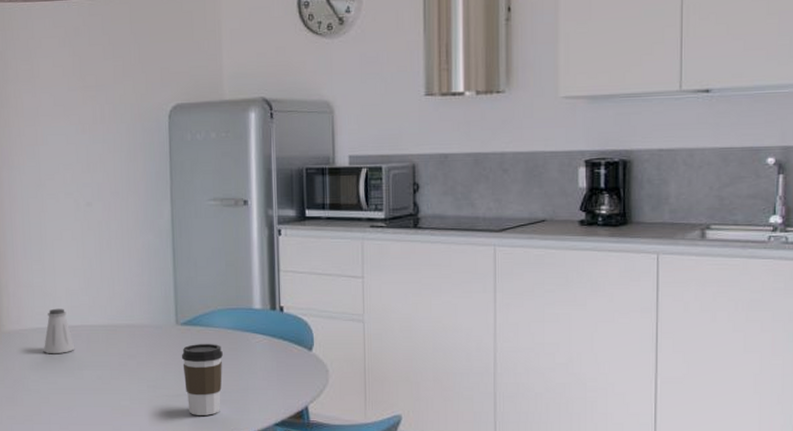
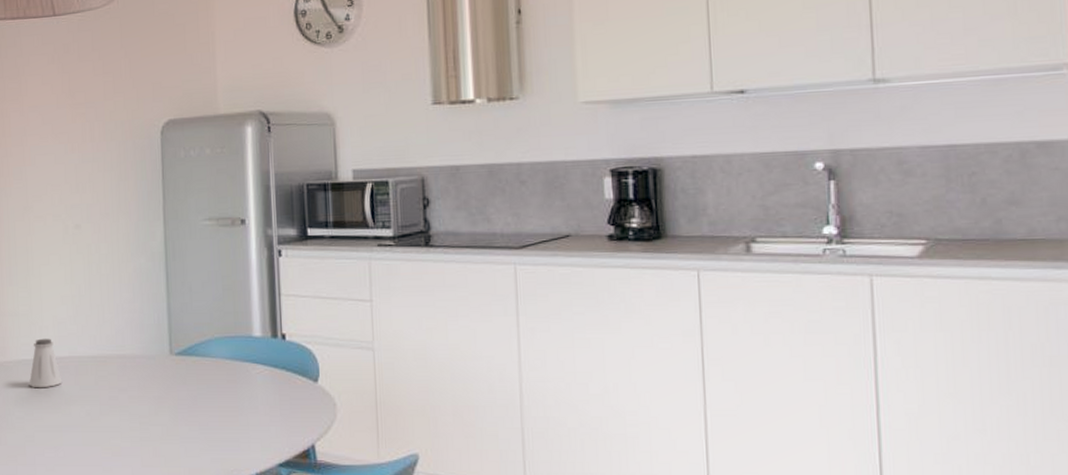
coffee cup: present [181,343,223,415] -> none [175,374,221,455]

